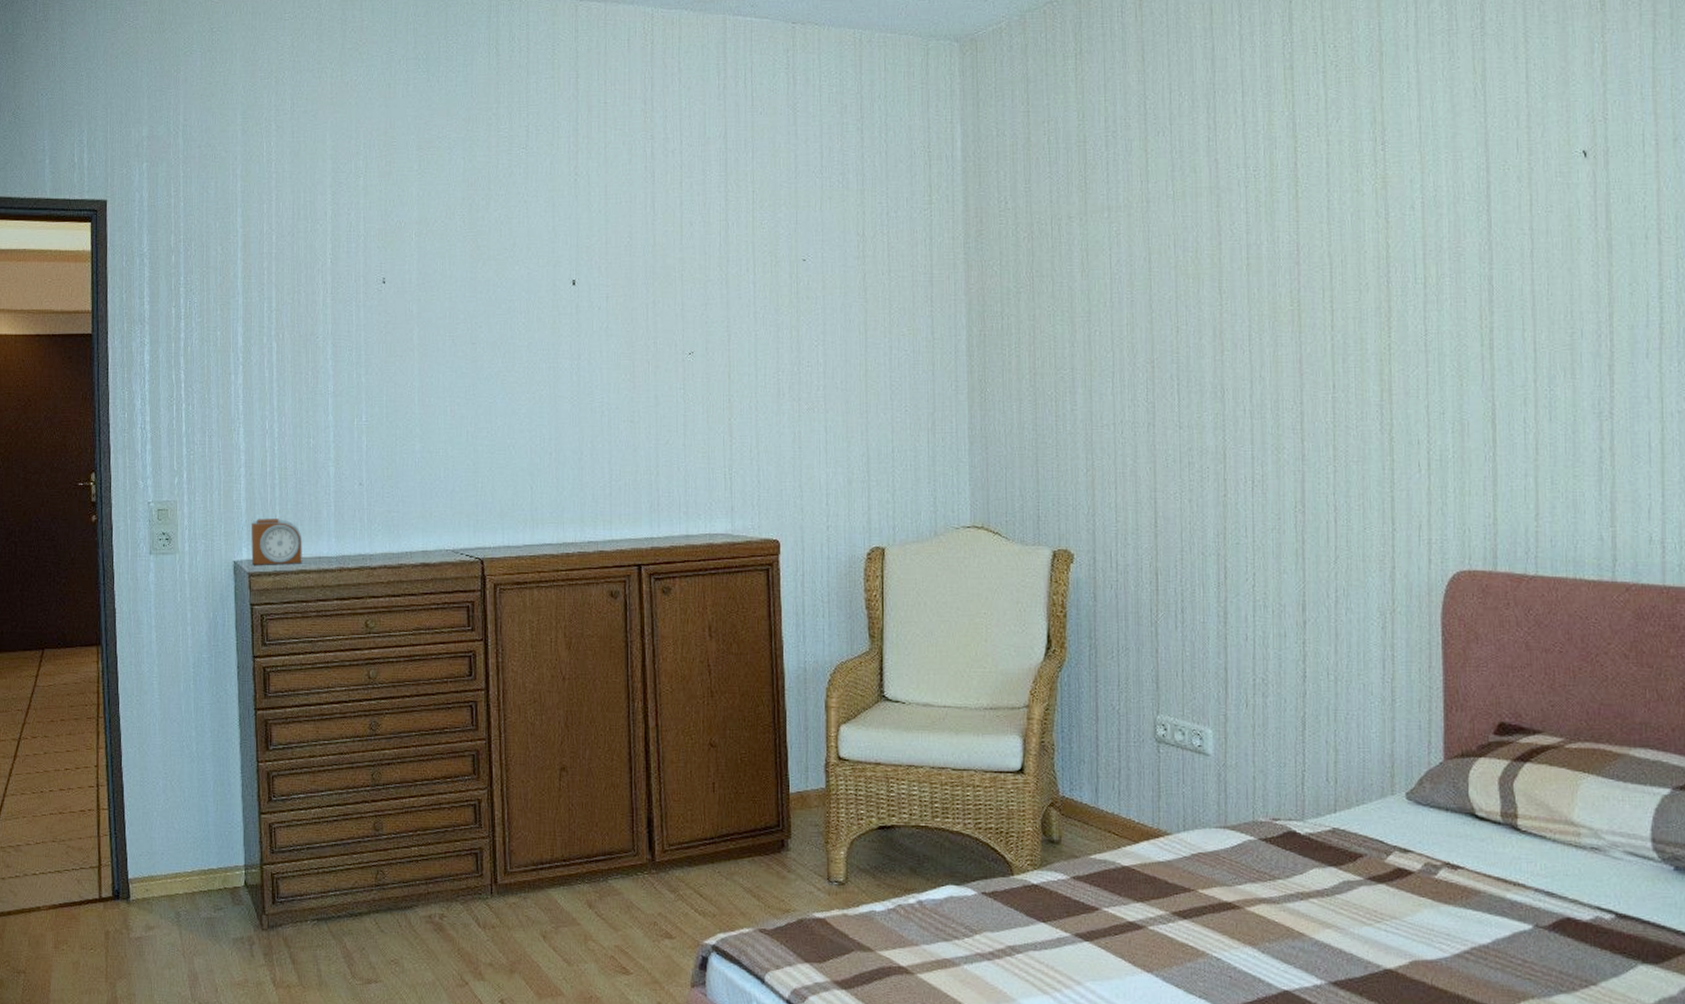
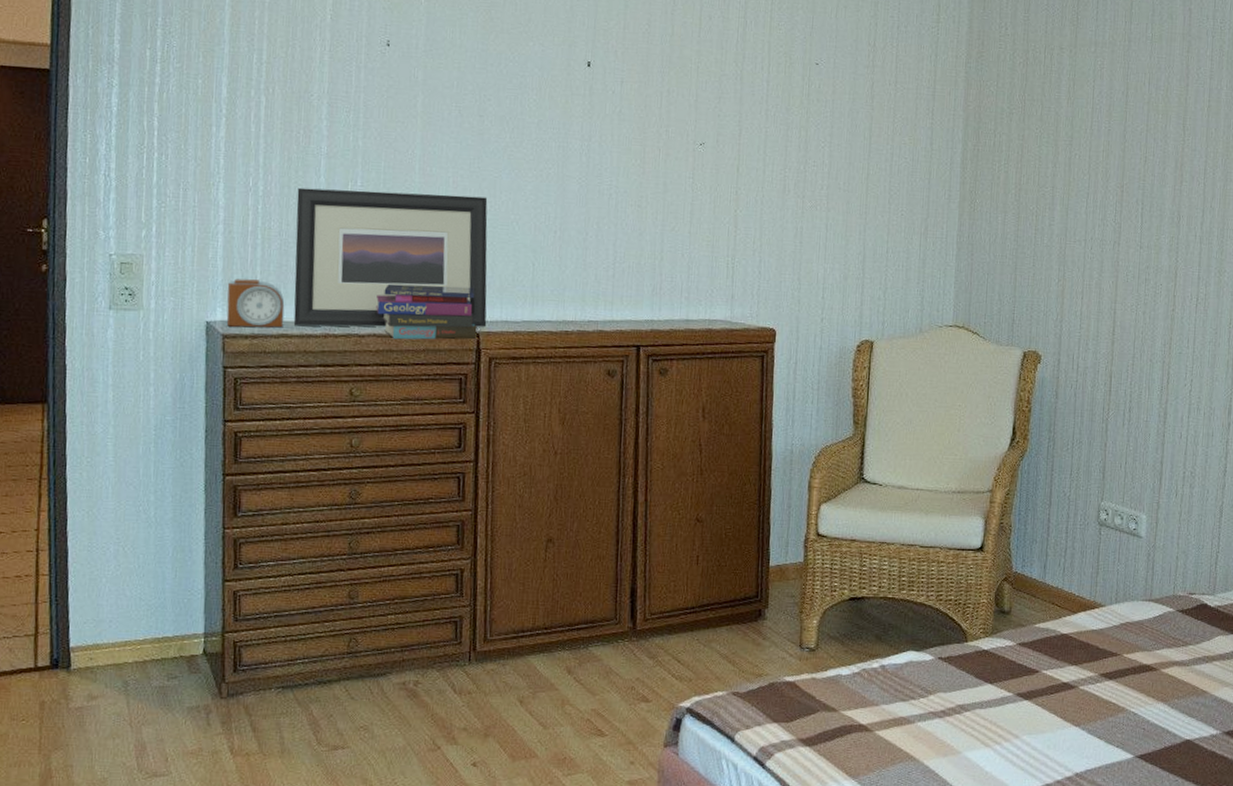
picture frame: none [308,423,490,562] -> present [293,187,488,327]
books: none [385,514,481,570] -> present [376,284,477,340]

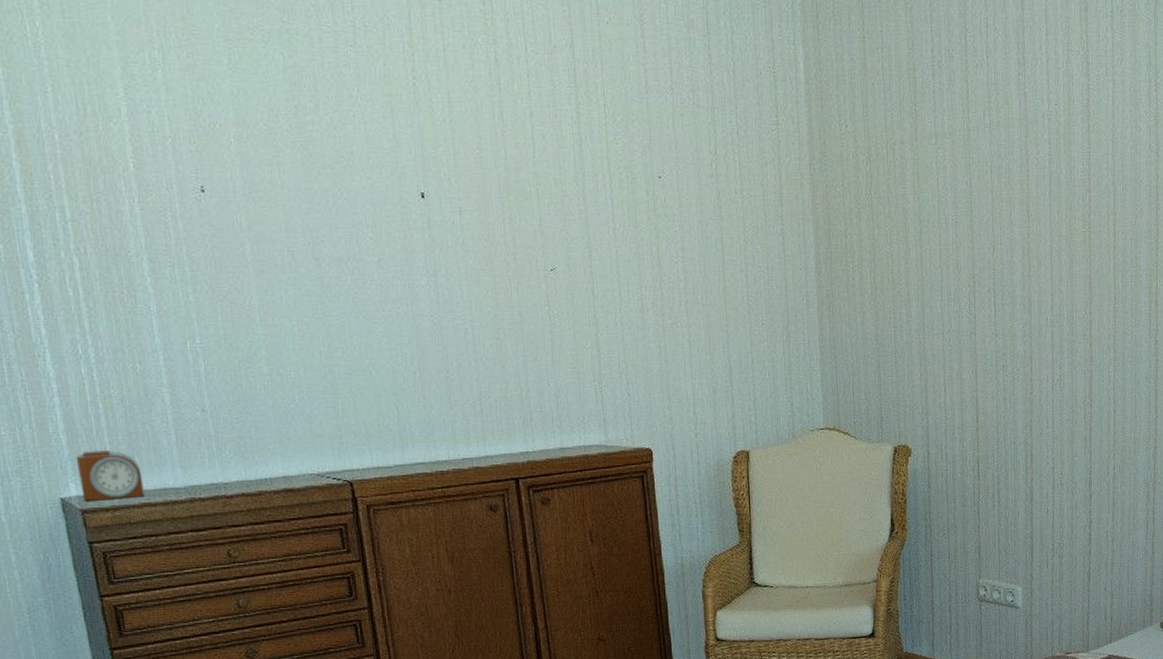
picture frame: present [293,187,488,327] -> none [132,343,359,494]
books: present [376,284,477,340] -> none [238,436,350,497]

